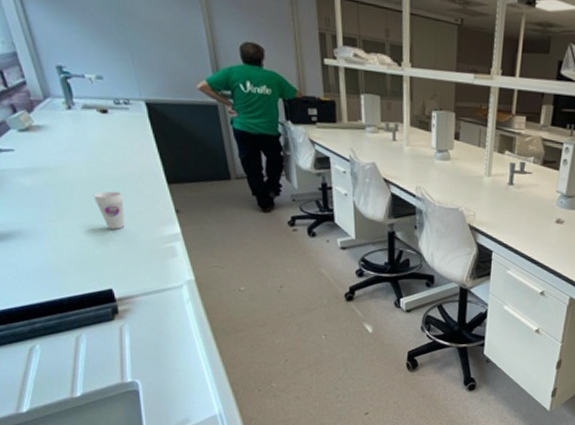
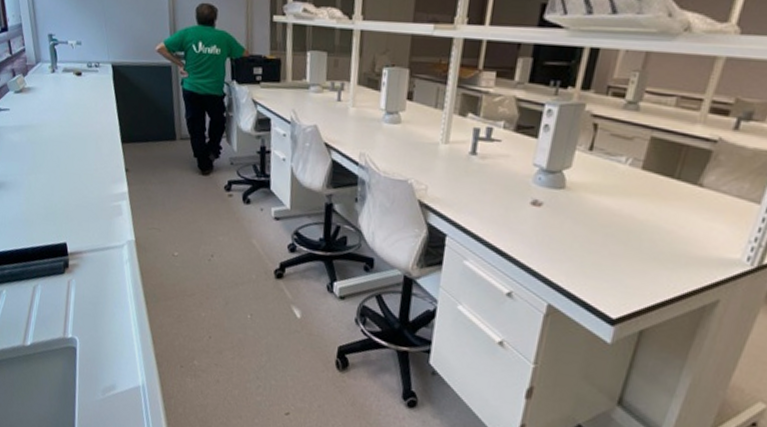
cup: present [93,190,125,229] -> none [61,148,85,186]

